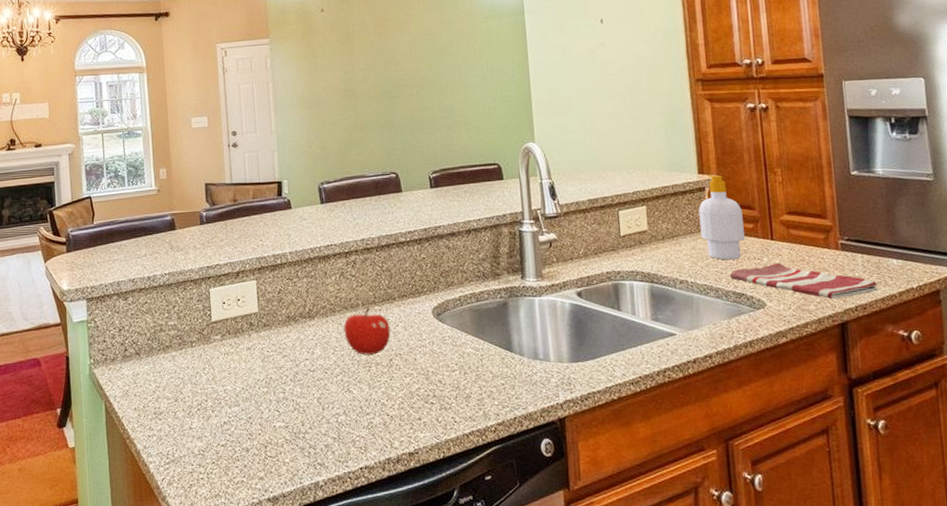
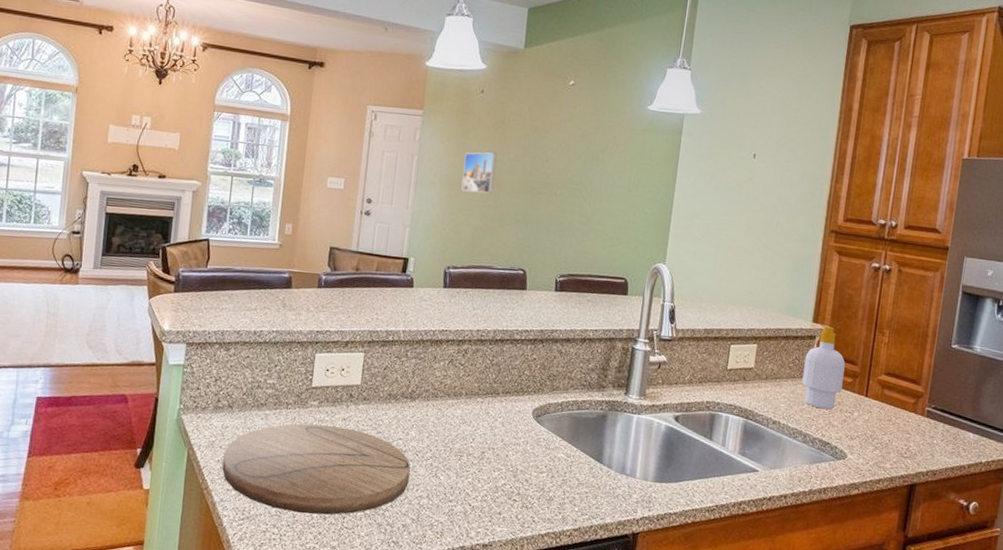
cutting board: none [139,356,323,449] -> present [222,423,410,515]
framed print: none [317,65,350,108] -> present [461,152,497,194]
fruit: present [343,308,391,355] -> none [442,399,489,445]
dish towel: present [729,262,878,299] -> none [820,418,951,462]

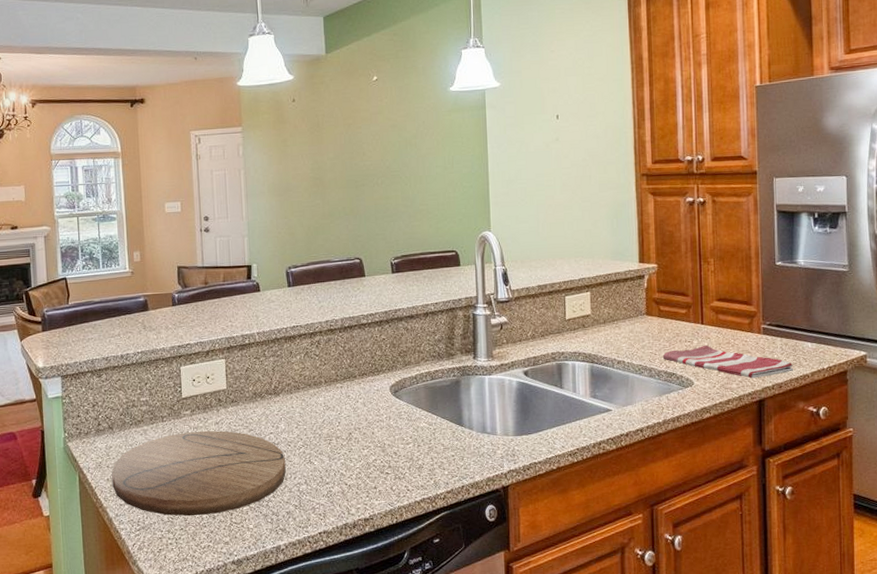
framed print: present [461,152,497,194] -> none [287,154,318,195]
soap bottle: present [802,325,845,410] -> none [638,264,678,343]
dish towel: none [820,418,951,462] -> present [662,345,793,379]

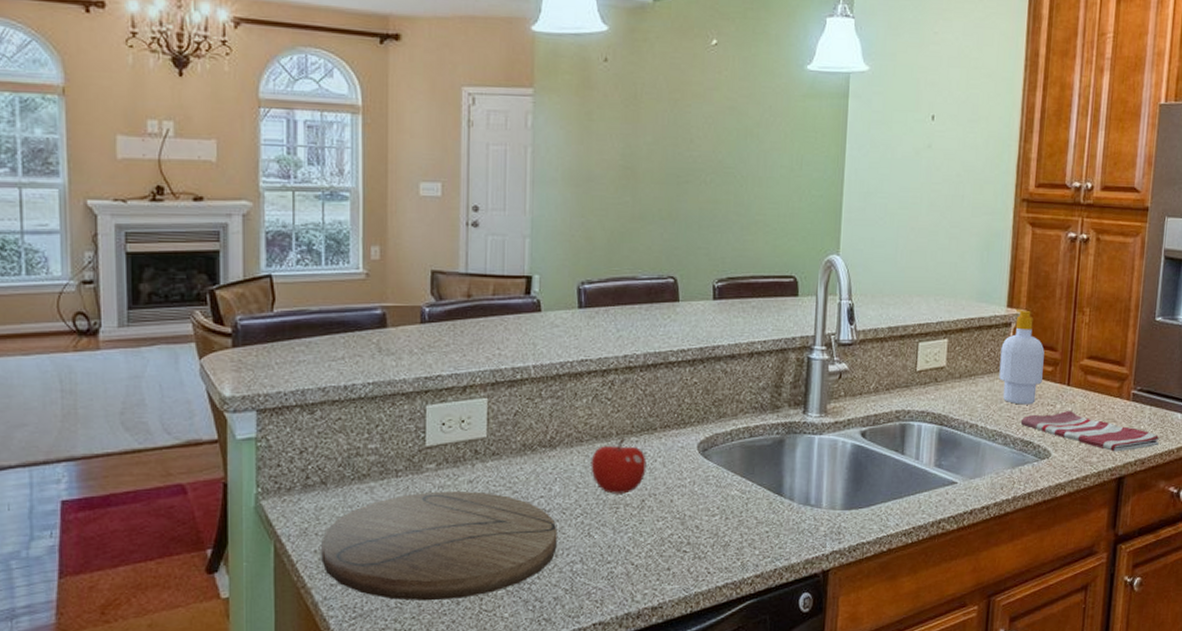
fruit: none [307,385,351,429] -> present [591,439,647,494]
soap bottle: none [638,264,678,343] -> present [999,310,1045,405]

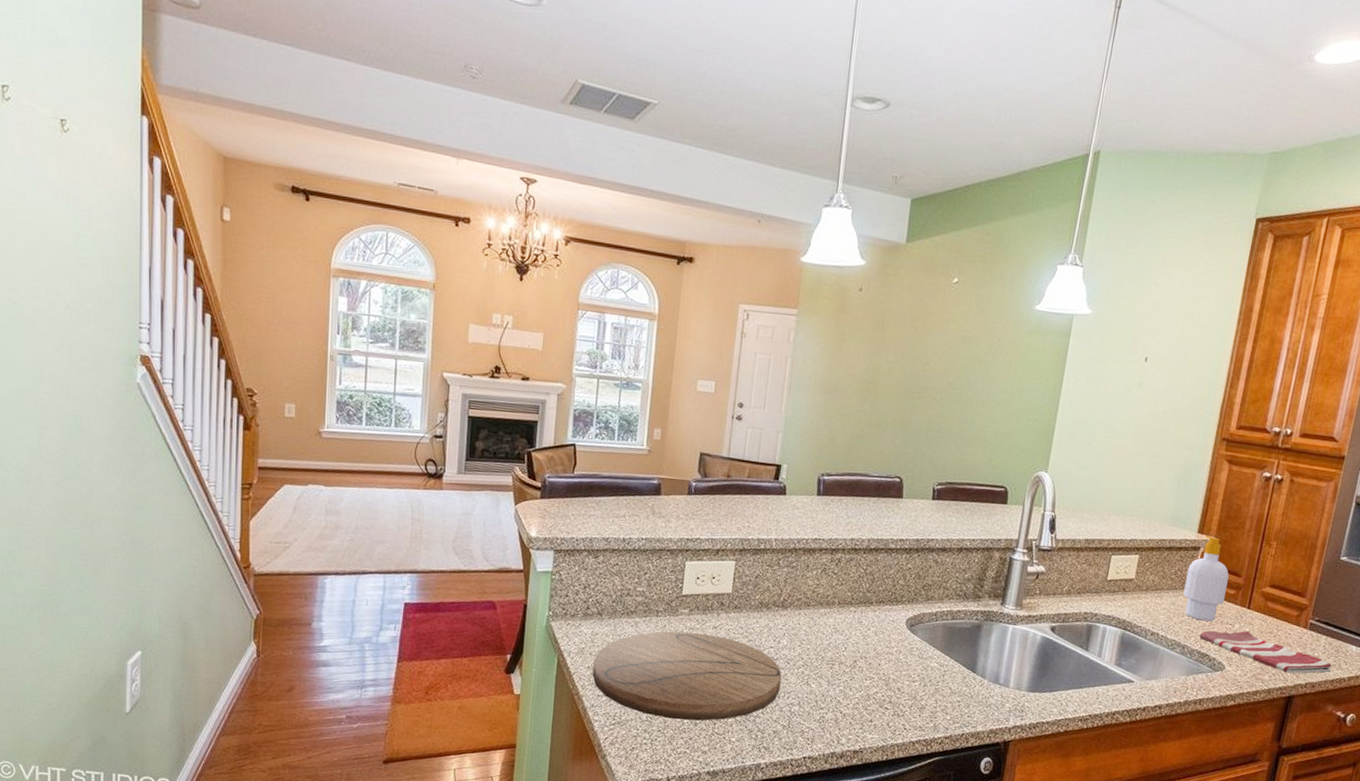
fruit: present [591,439,647,494] -> none [814,608,862,654]

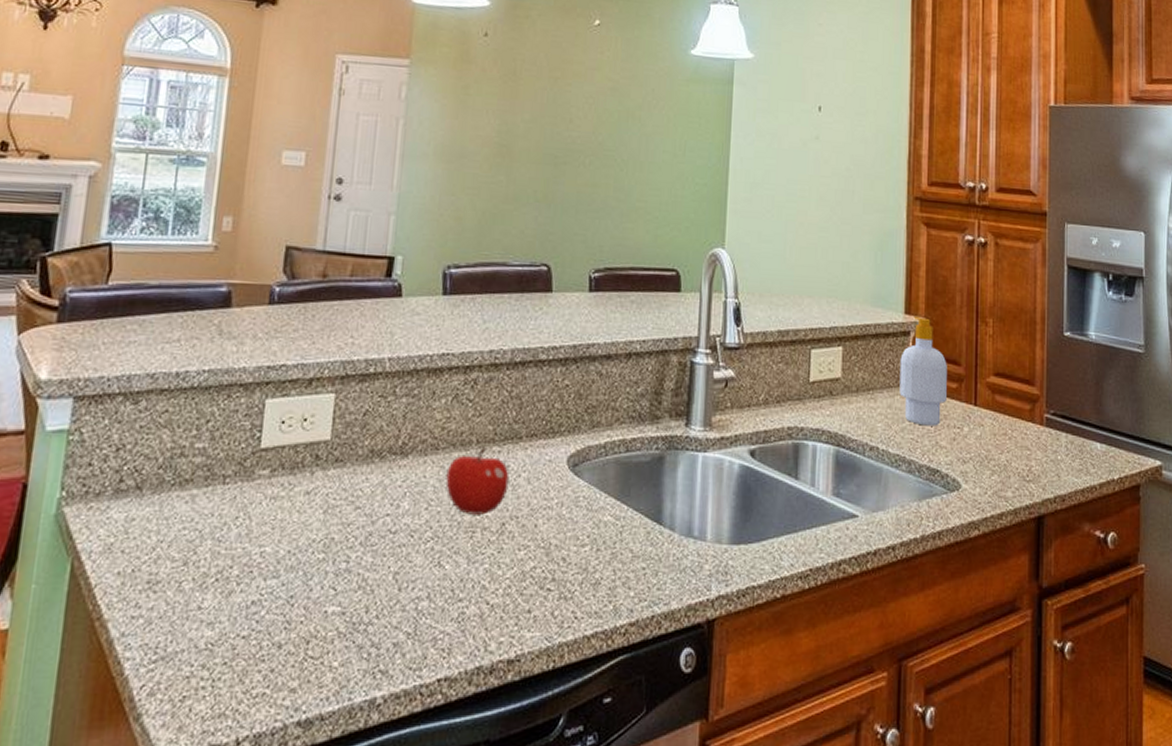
cutting board: present [592,631,782,721] -> none [124,503,403,643]
fruit: none [814,608,862,654] -> present [445,448,510,515]
dish towel: present [1199,630,1332,674] -> none [925,434,1079,486]

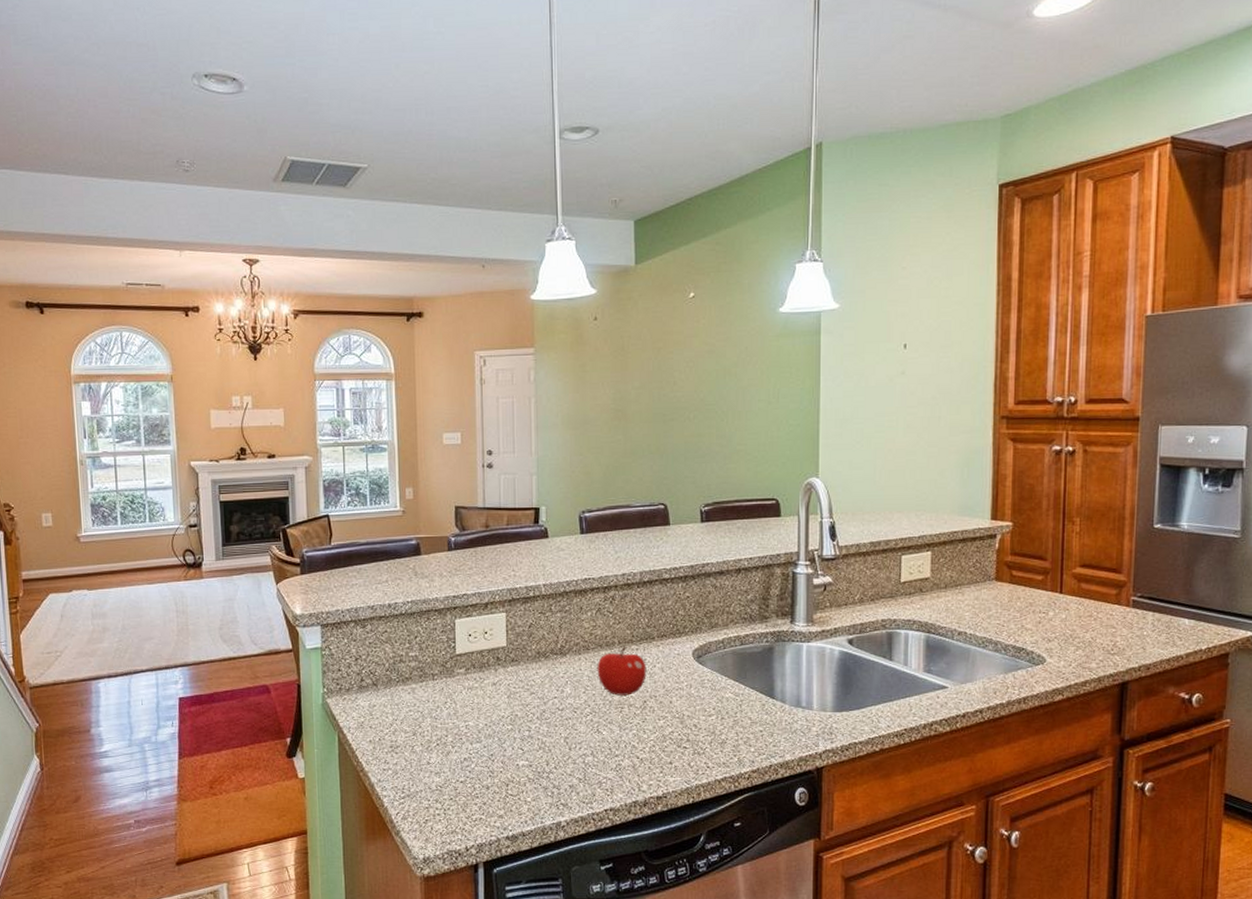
soap bottle: present [899,317,947,426] -> none [986,522,1033,613]

